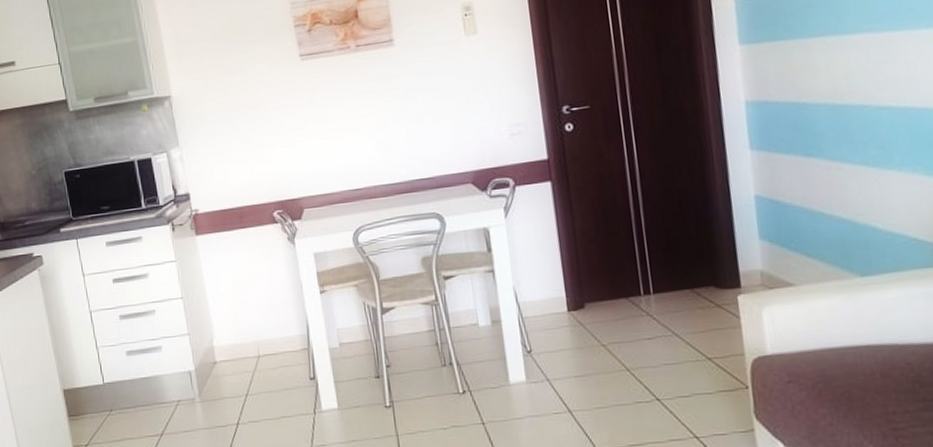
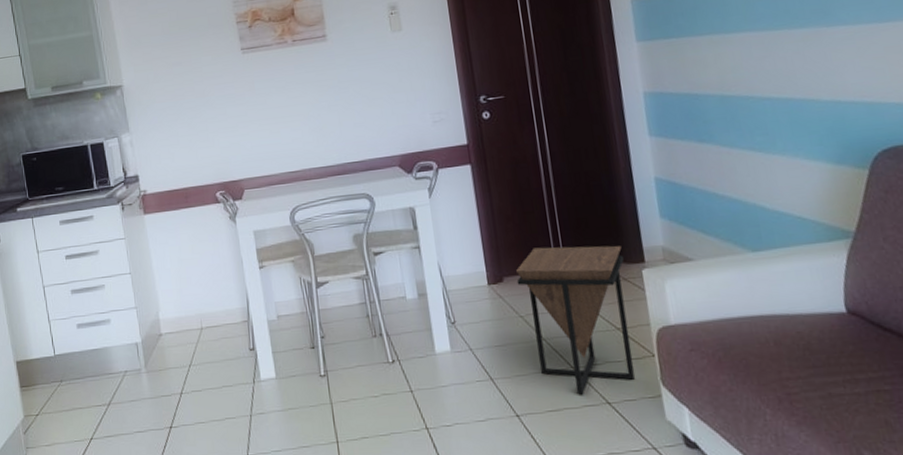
side table: none [598,269,726,429] -> present [515,245,635,395]

